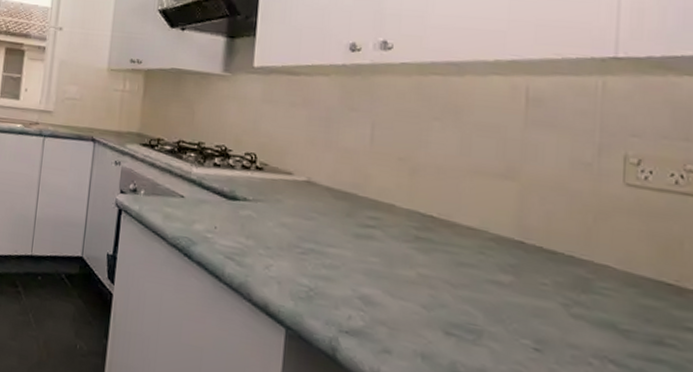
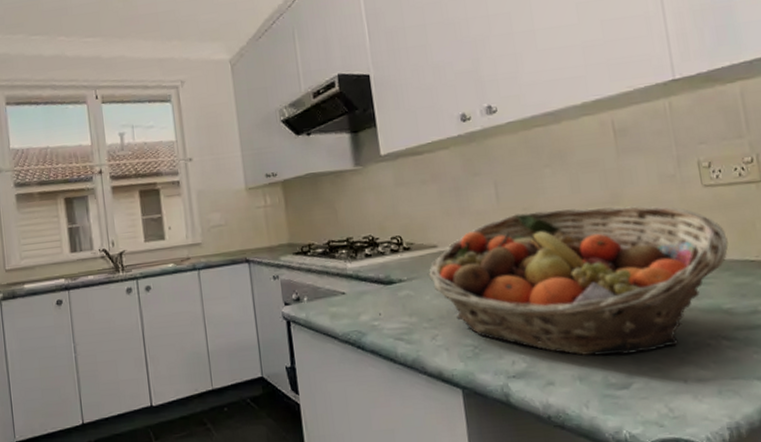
fruit basket: none [276,161,643,354] -> present [428,205,729,356]

